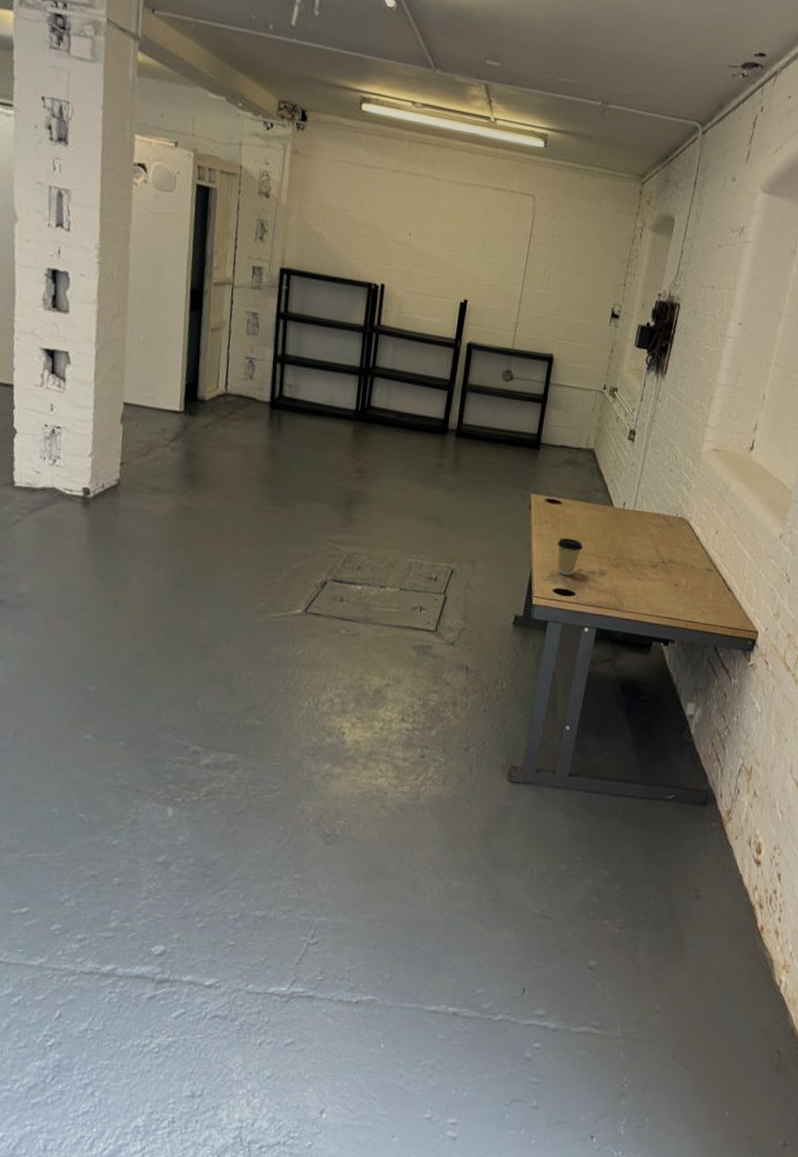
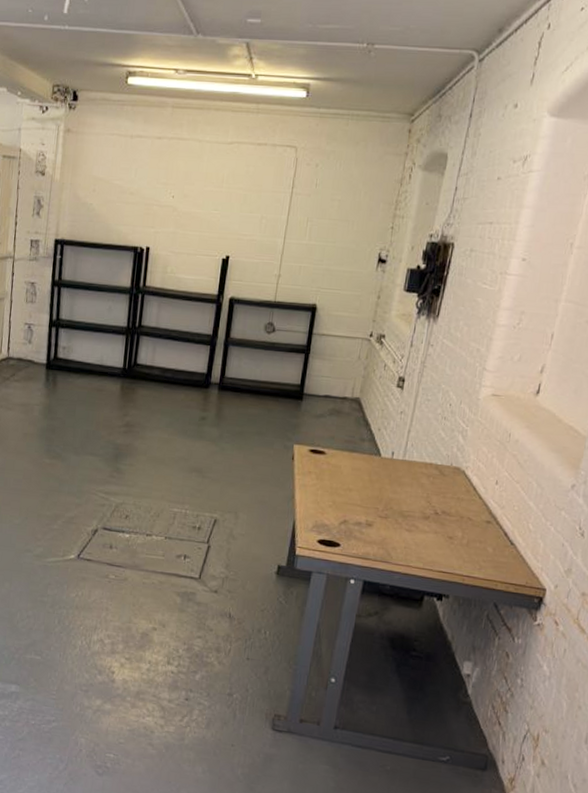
coffee cup: present [557,537,583,576] -> none [321,488,348,526]

